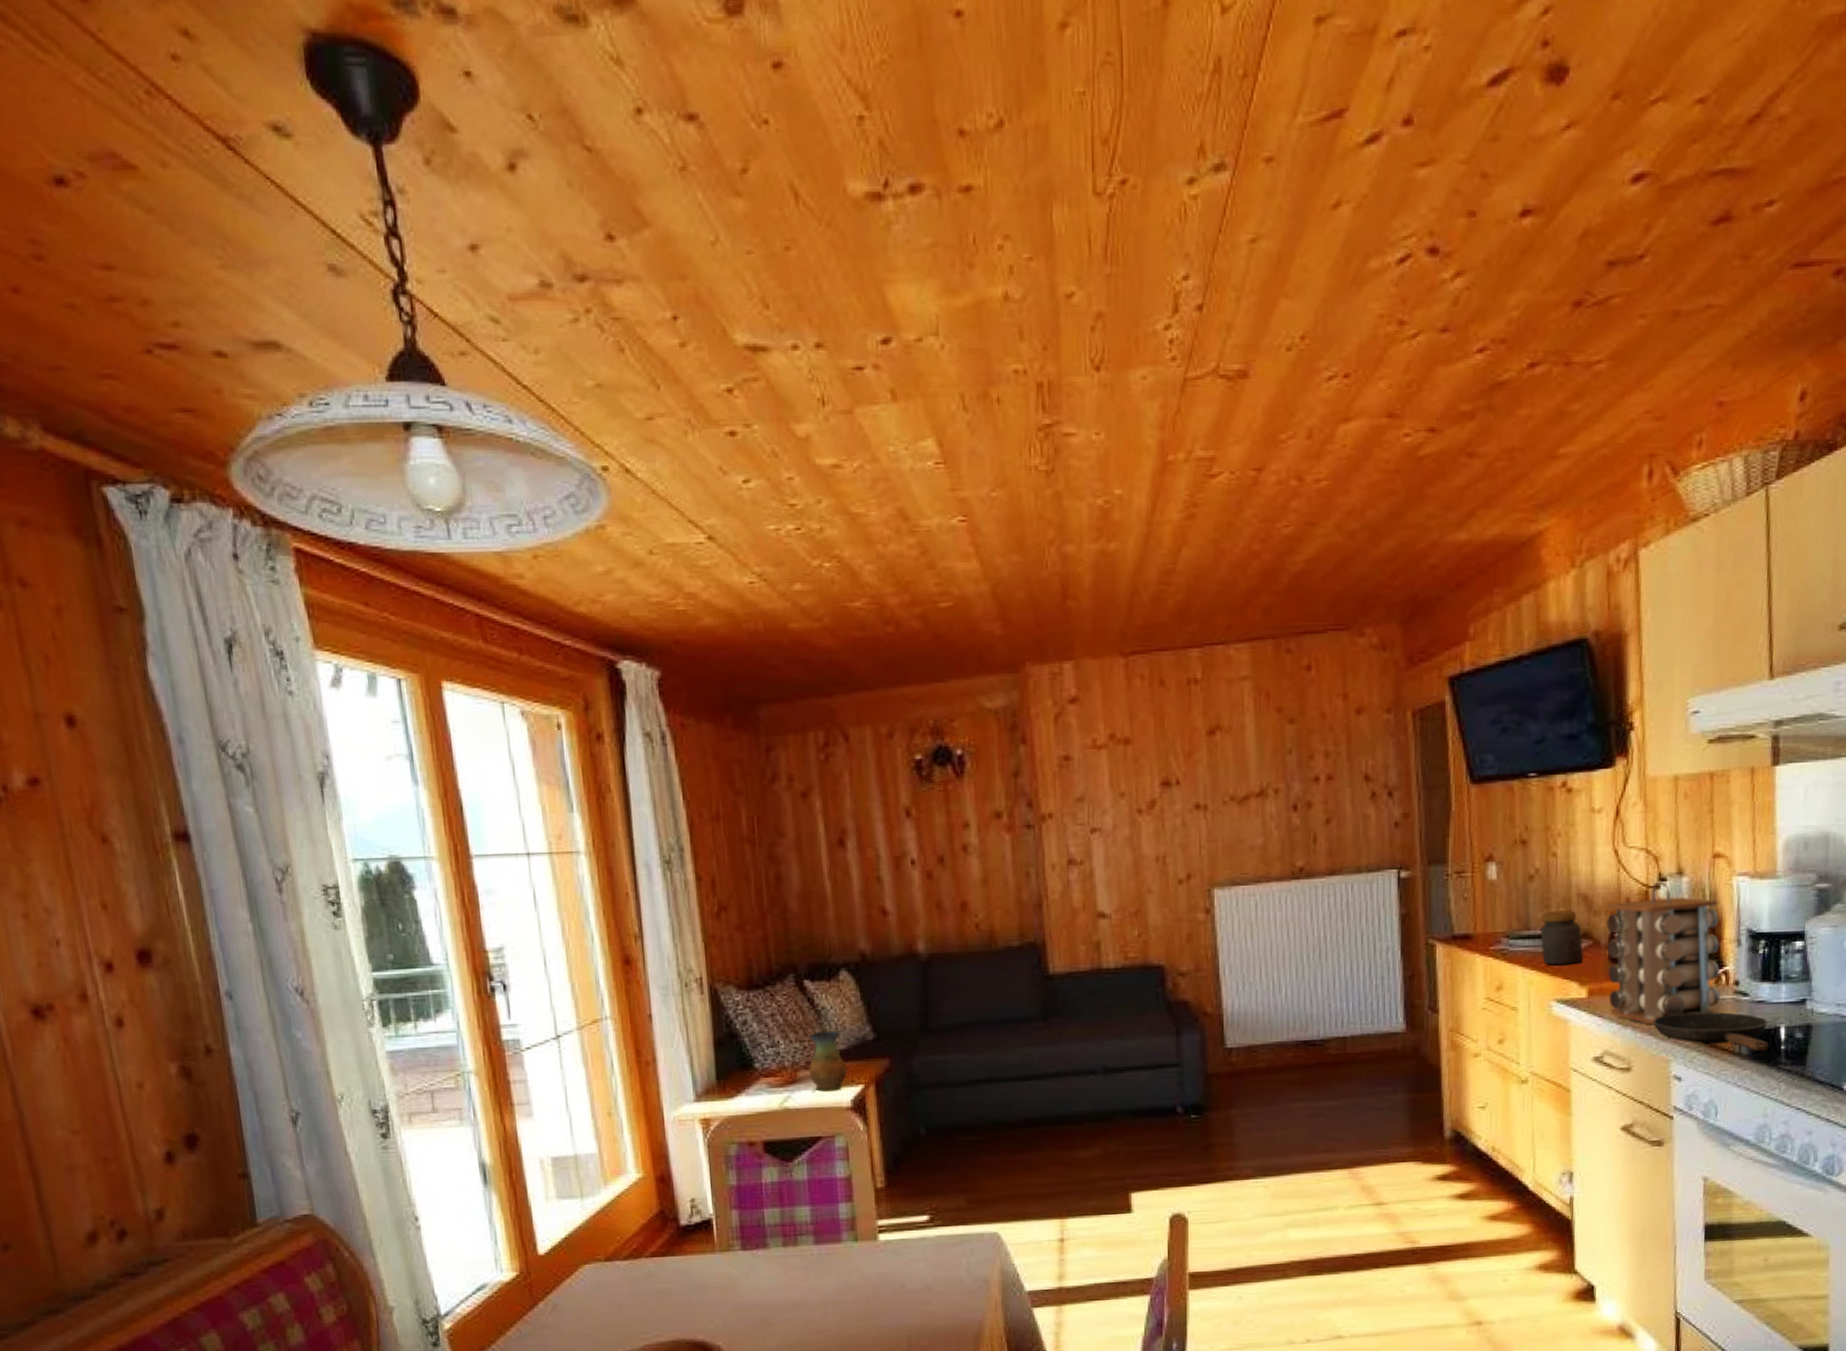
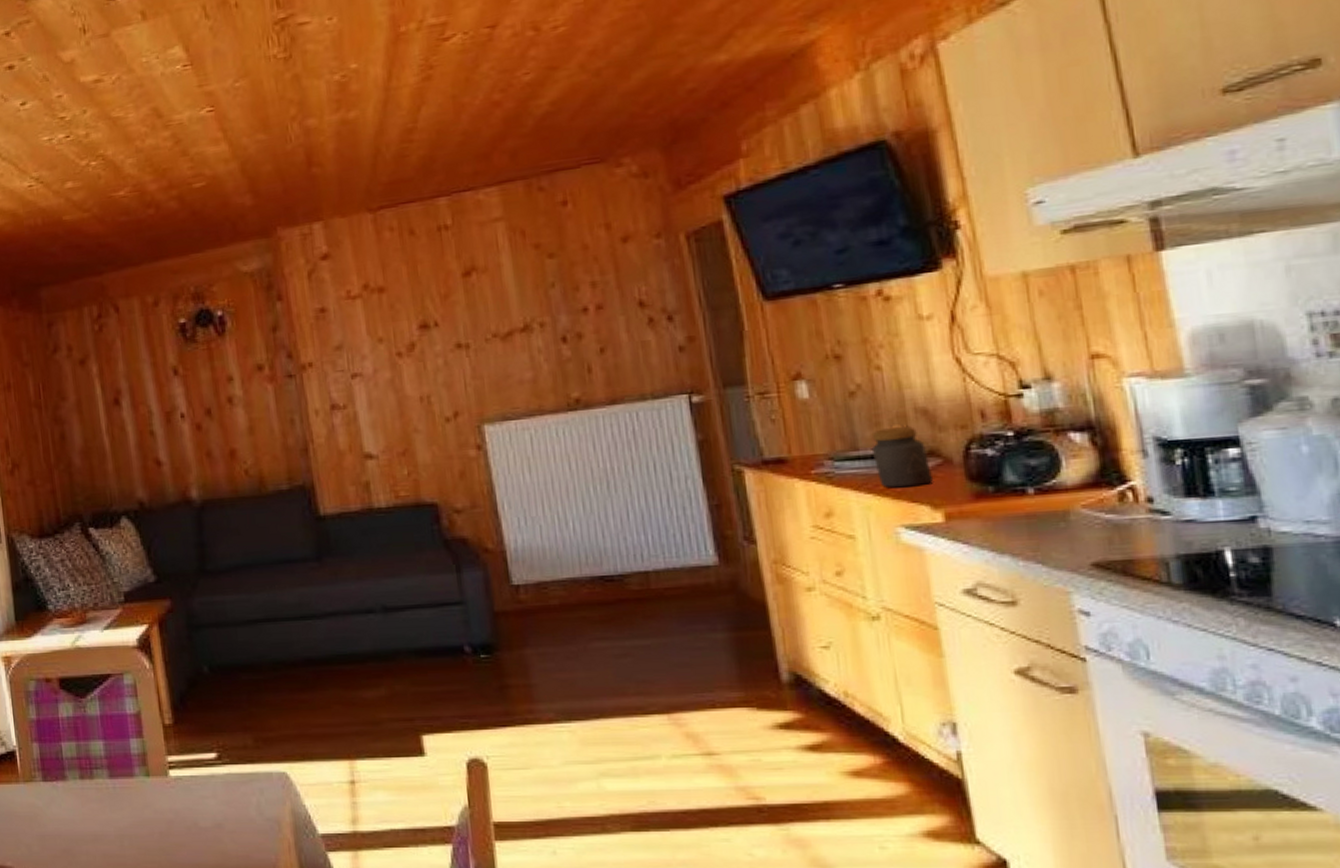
vase: present [808,1030,848,1092] -> none [95,574,132,631]
spice rack: present [1606,880,1721,1025] -> none [955,388,1131,551]
frying pan: present [1653,1011,1769,1052] -> none [1038,534,1211,581]

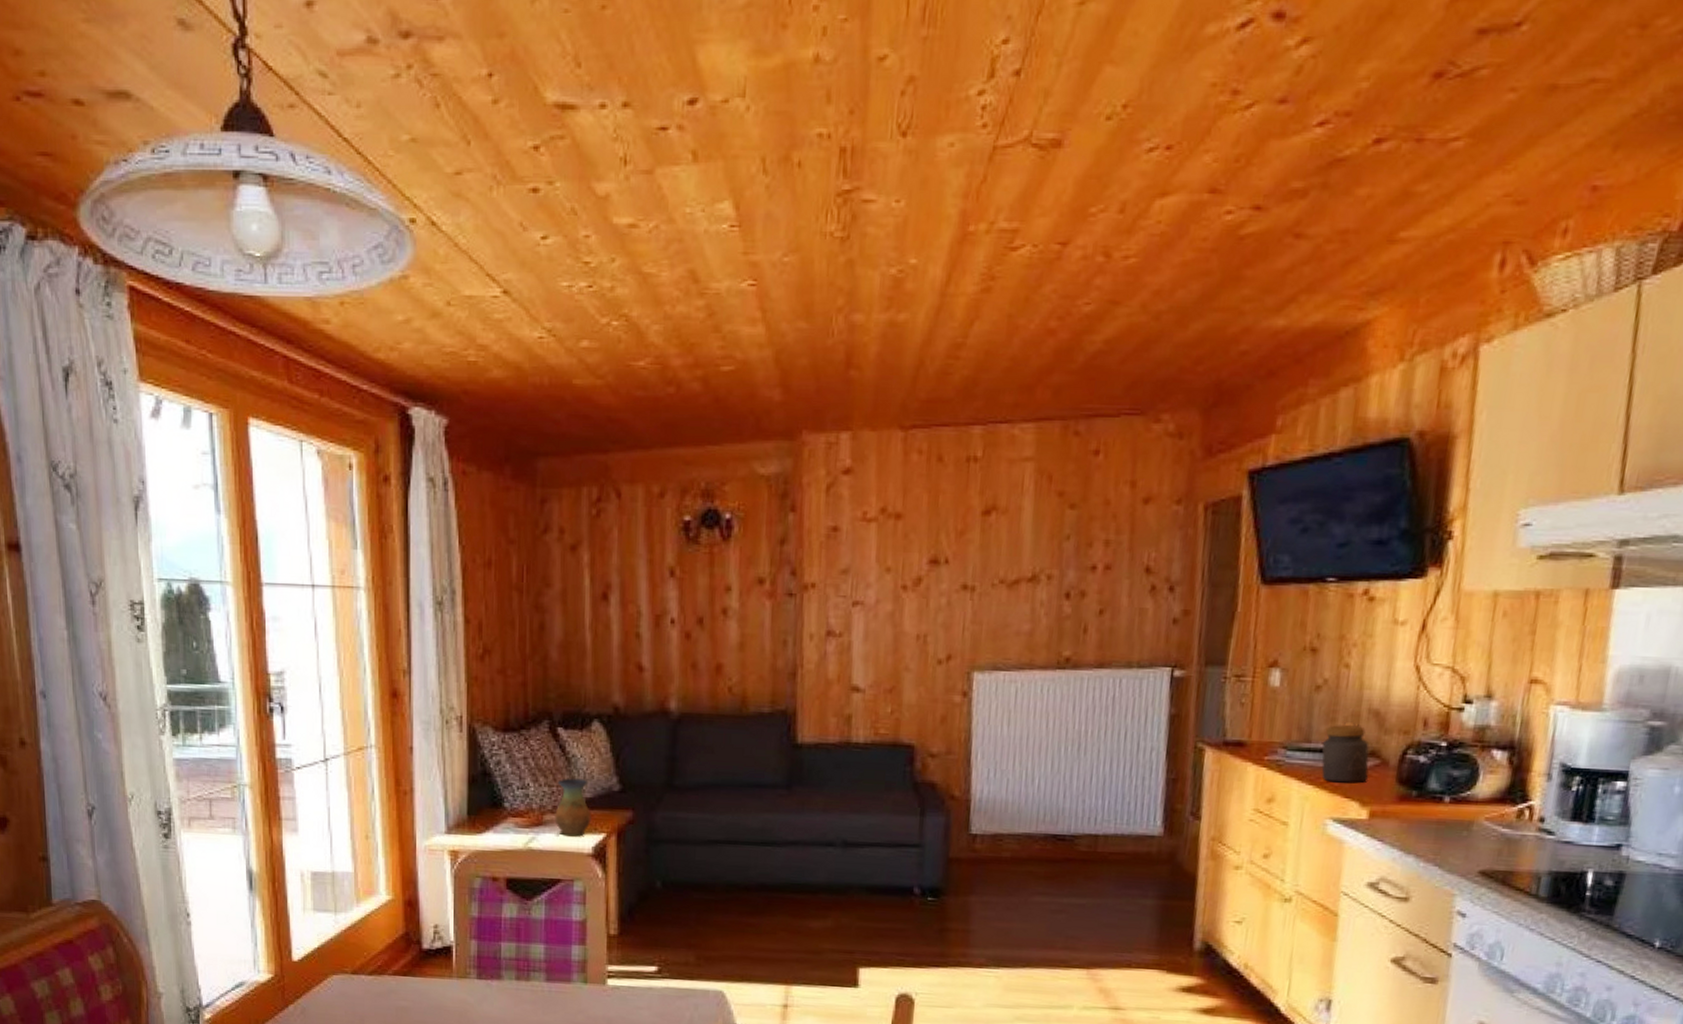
vase: none [95,574,132,631] -> present [555,778,592,837]

